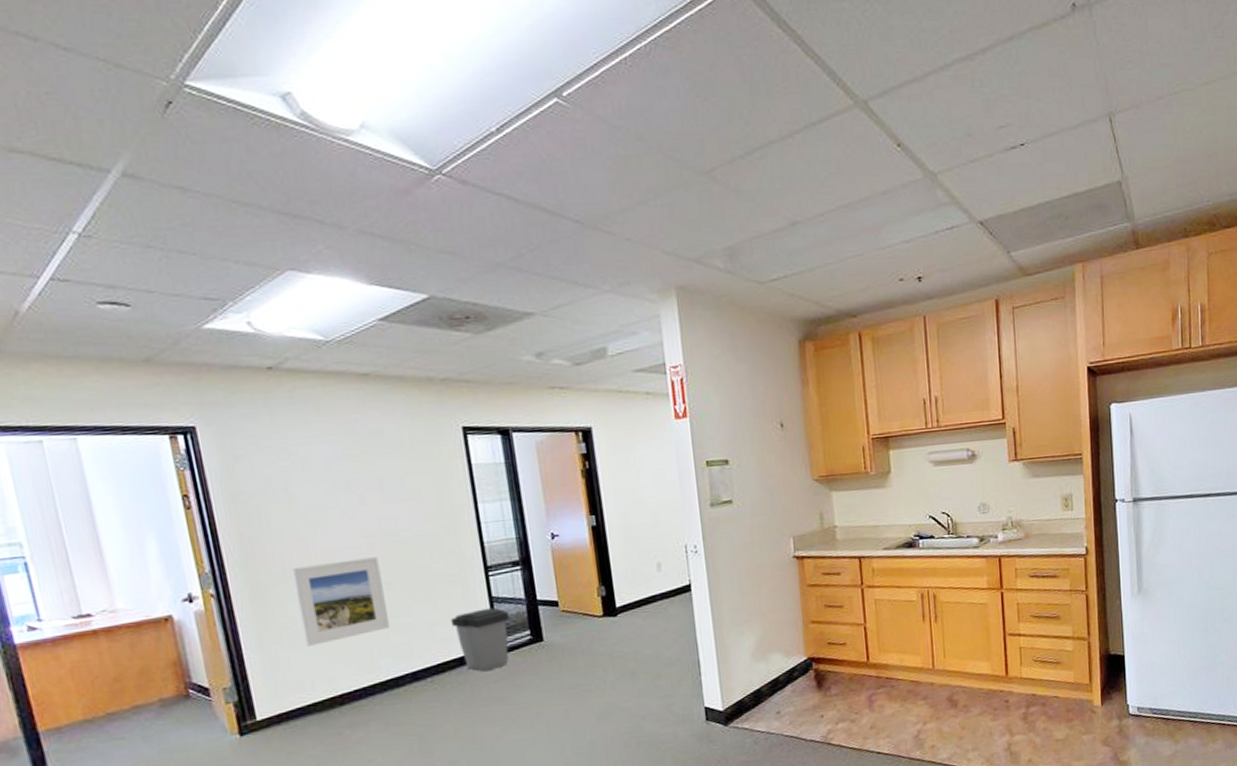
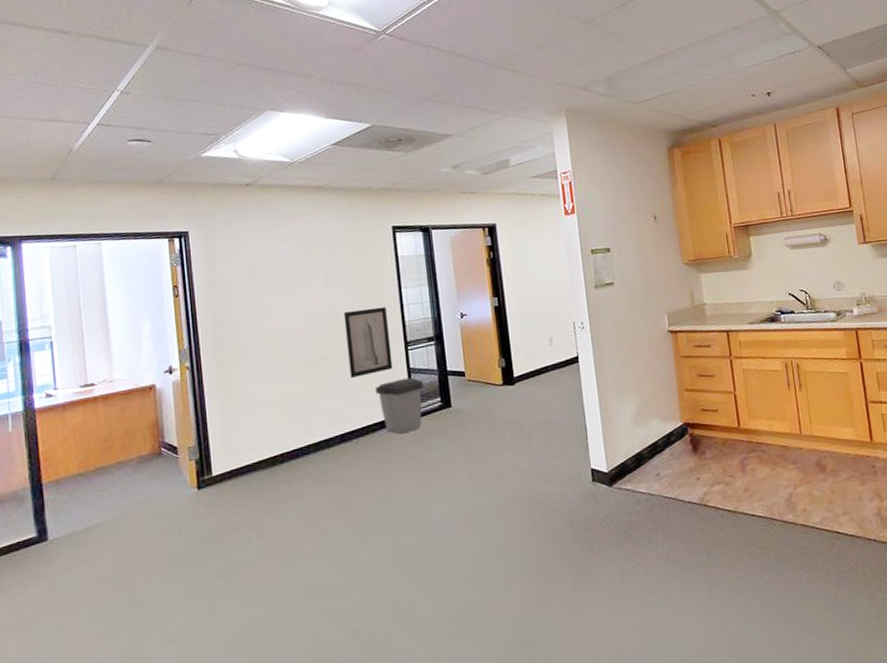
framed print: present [291,557,391,646] -> none [251,334,326,411]
wall art: none [406,524,471,608] -> present [343,306,393,378]

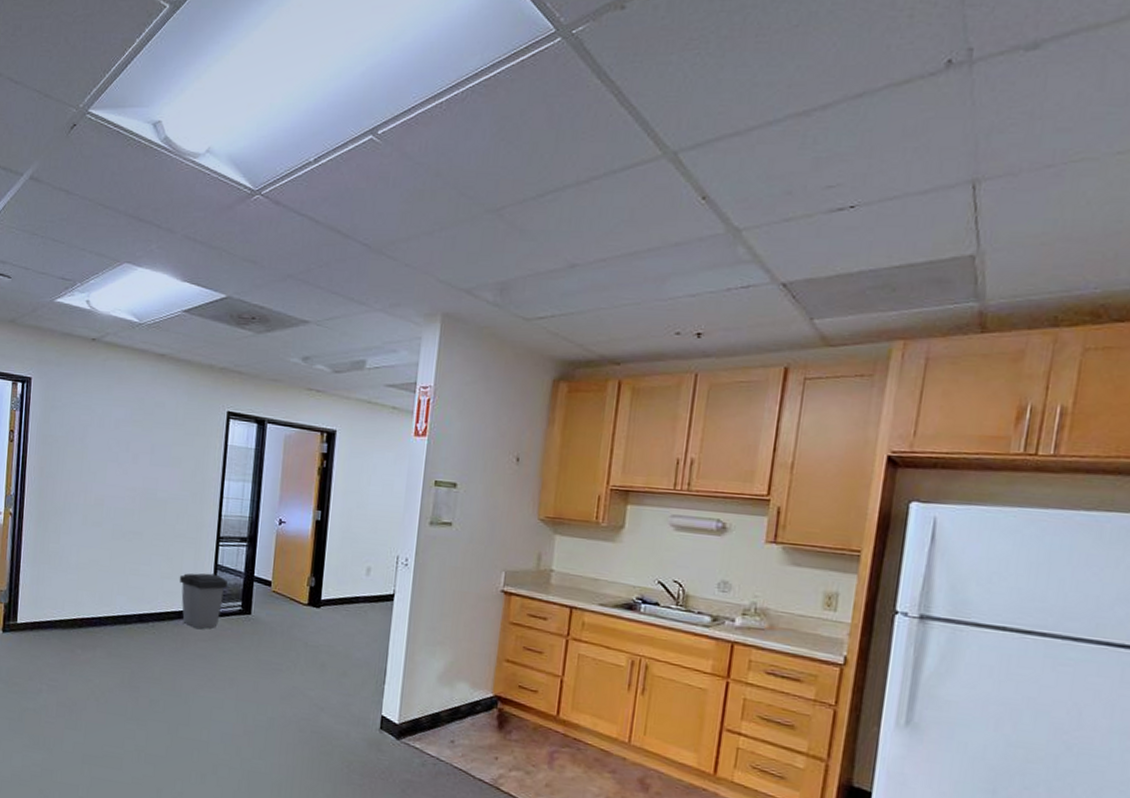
wall art: present [343,306,393,378] -> none [158,491,205,562]

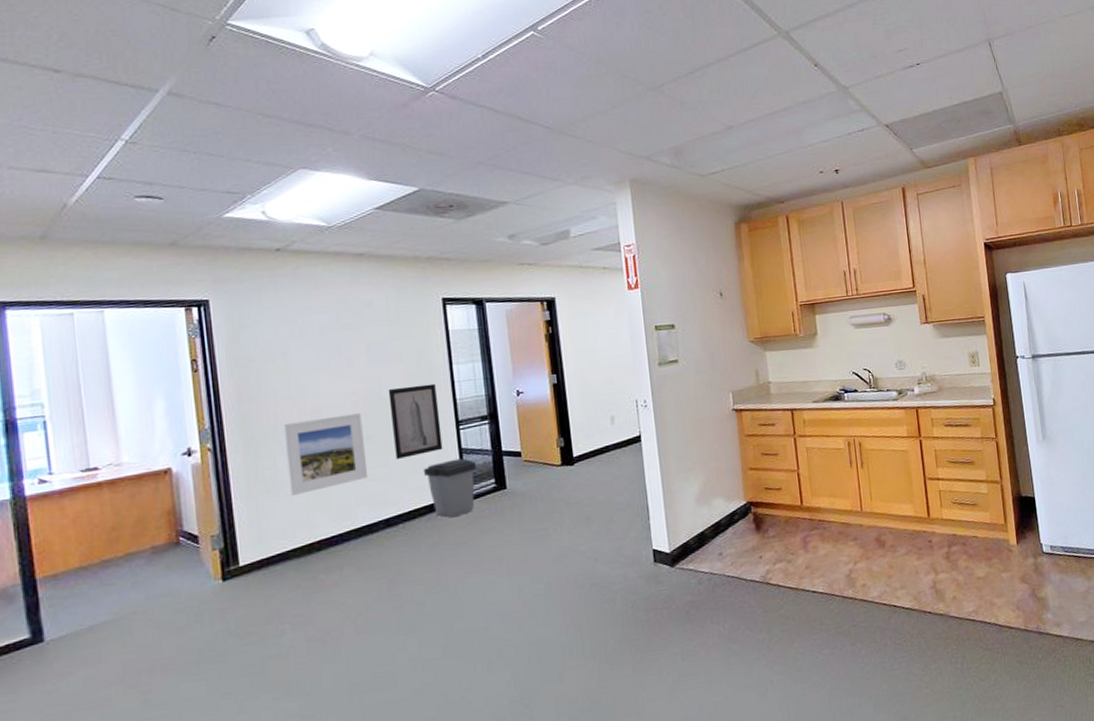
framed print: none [66,504,136,573] -> present [283,413,369,496]
wall art: none [158,491,205,562] -> present [388,383,443,459]

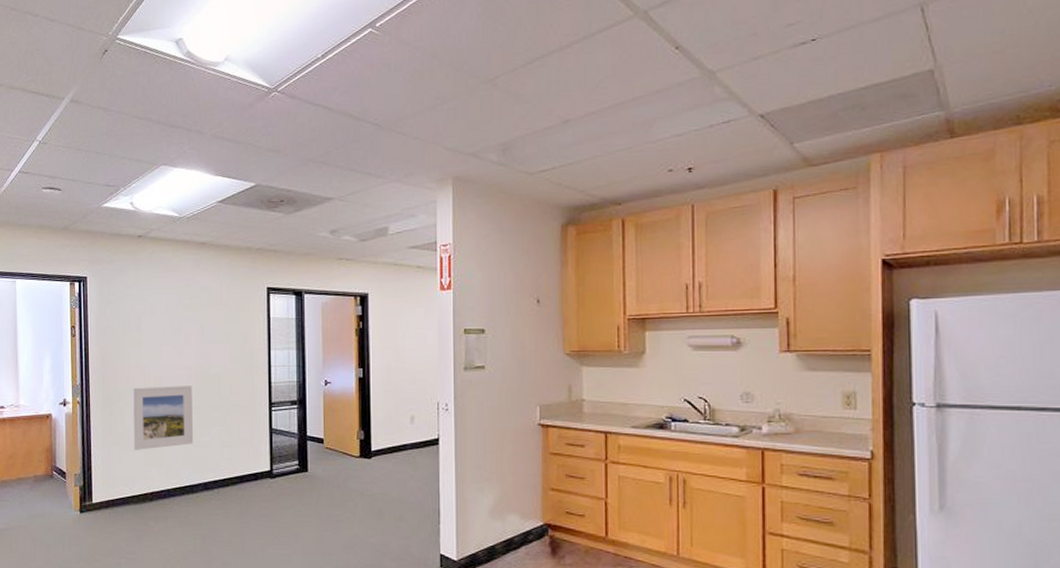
wall art: present [388,383,443,459] -> none [215,366,256,431]
trash can: present [423,458,476,518] -> none [238,437,283,491]

